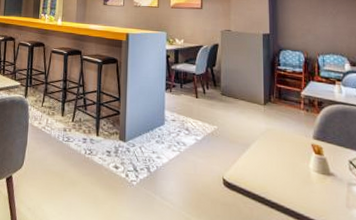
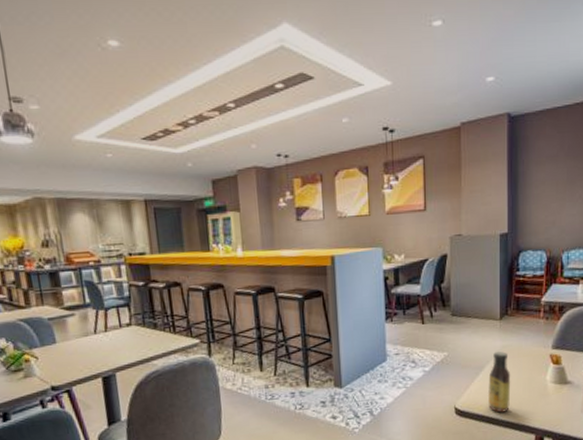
sauce bottle: none [253,133,276,192] -> present [487,351,511,413]

